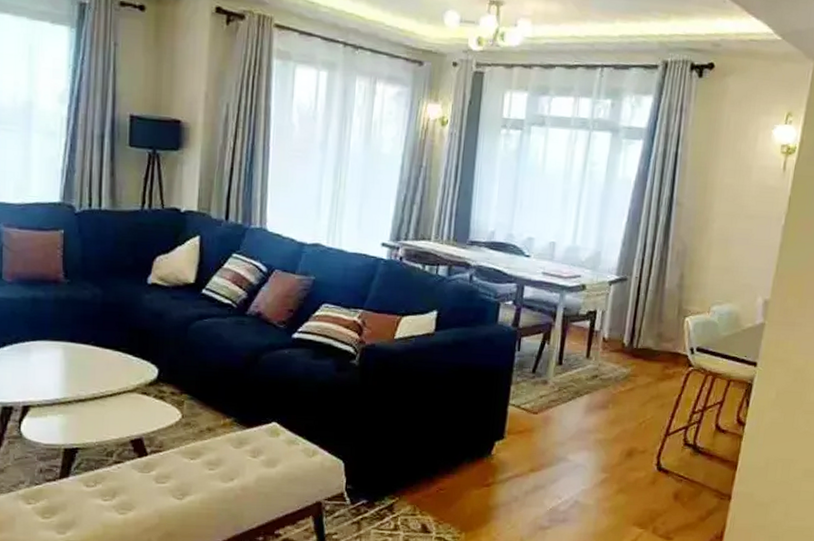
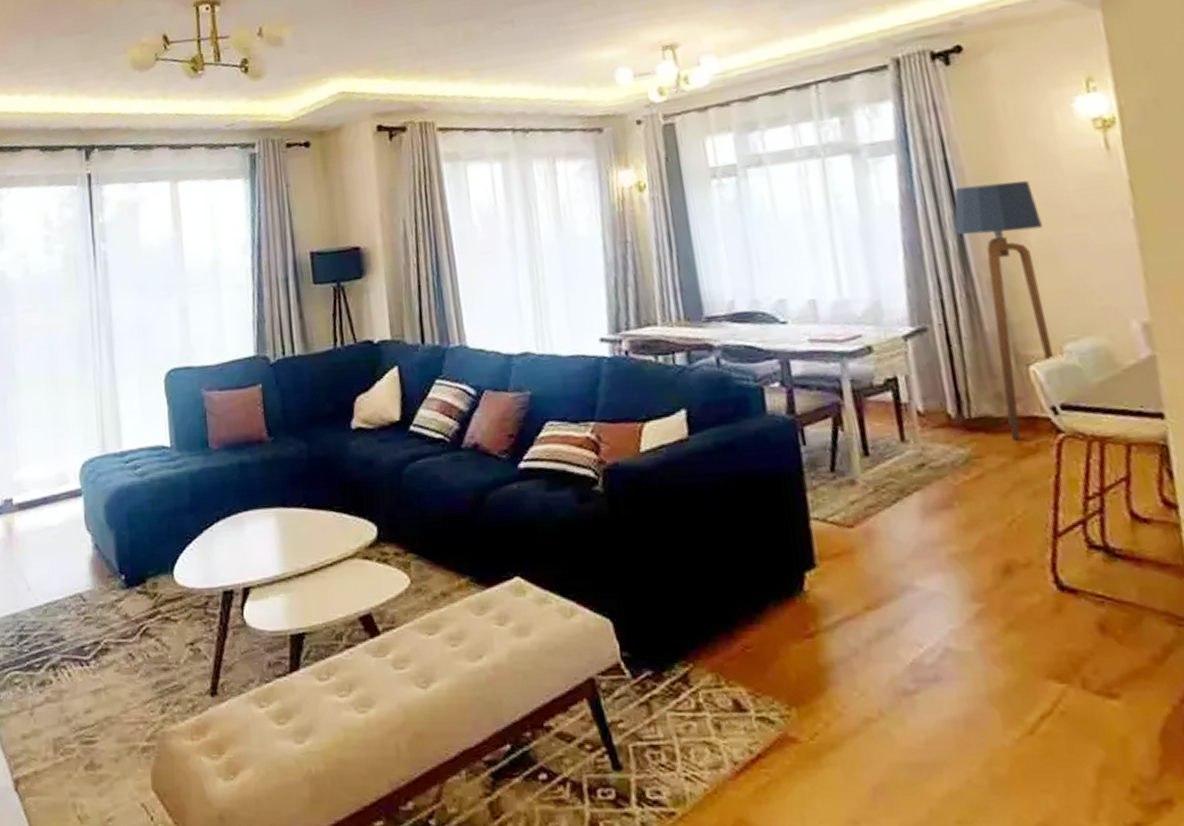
floor lamp: none [660,177,727,368] -> present [954,181,1055,441]

